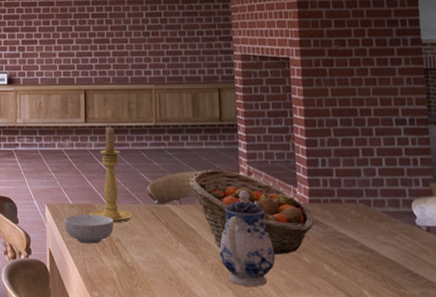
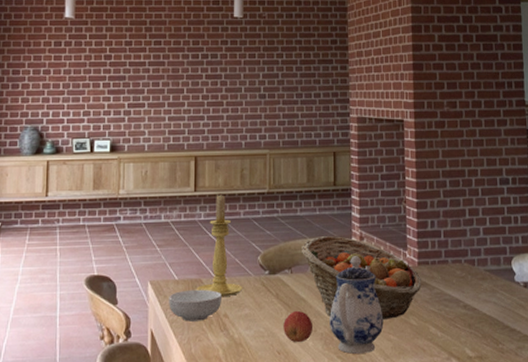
apple: none [174,240,203,270] -> present [283,310,312,342]

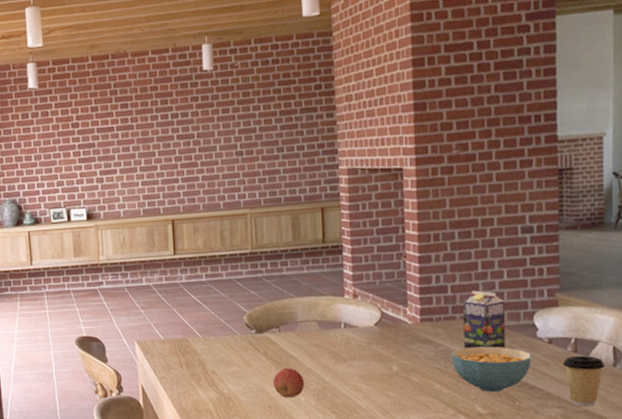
cereal bowl: present [169,289,221,322] -> none [156,348,209,378]
candle holder: present [196,193,243,296] -> none [182,256,230,354]
fruit basket: present [302,236,422,319] -> none [289,294,425,376]
teapot: present [330,256,384,354] -> none [322,313,382,409]
cereal bowl: none [444,289,511,335] -> present [451,346,531,393]
juice carton: none [453,236,490,292] -> present [463,290,506,349]

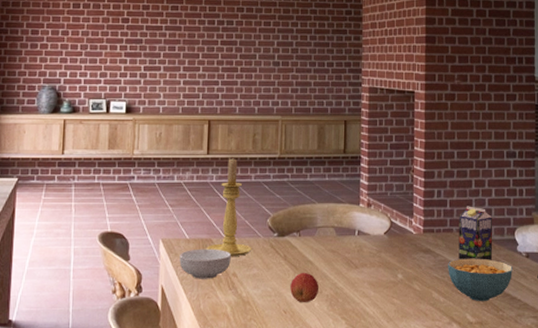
cereal bowl: none [156,348,209,378] -> present [179,248,231,279]
candle holder: none [182,256,230,354] -> present [206,157,252,256]

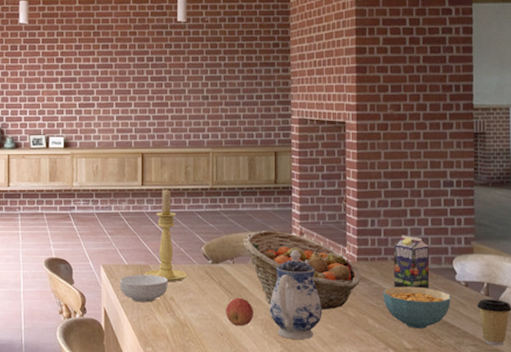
fruit basket: none [310,202,426,284] -> present [243,231,360,310]
teapot: none [335,222,388,315] -> present [270,250,322,339]

